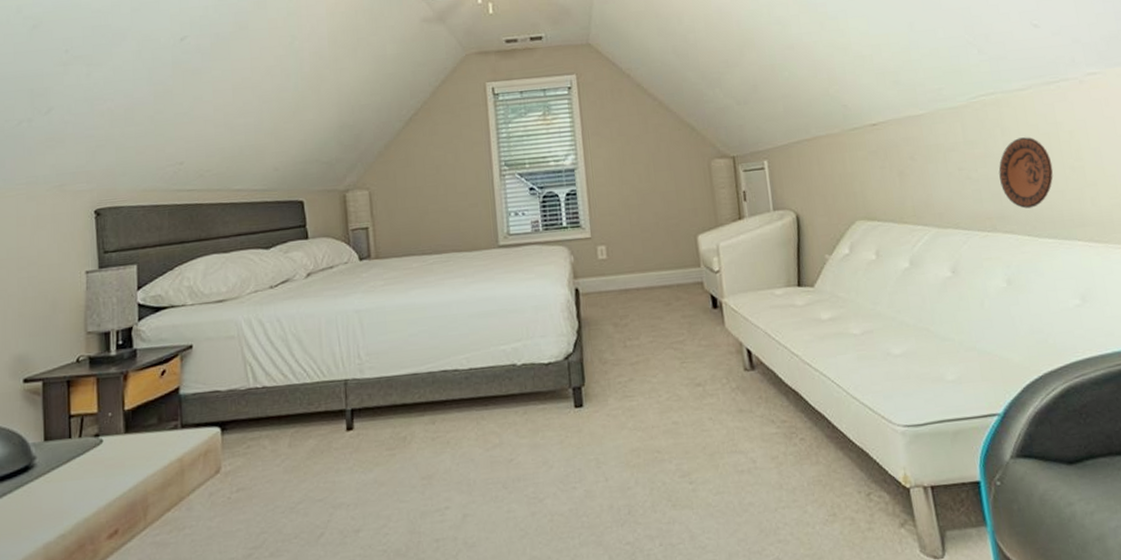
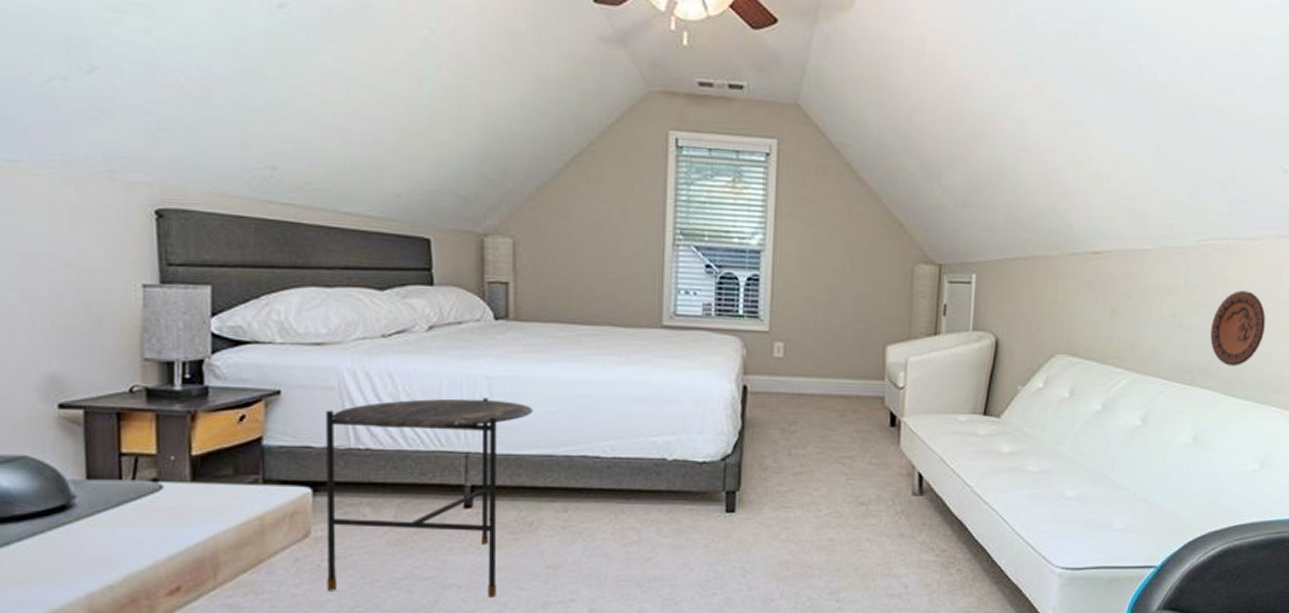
side table: none [229,329,398,521] -> present [326,398,533,598]

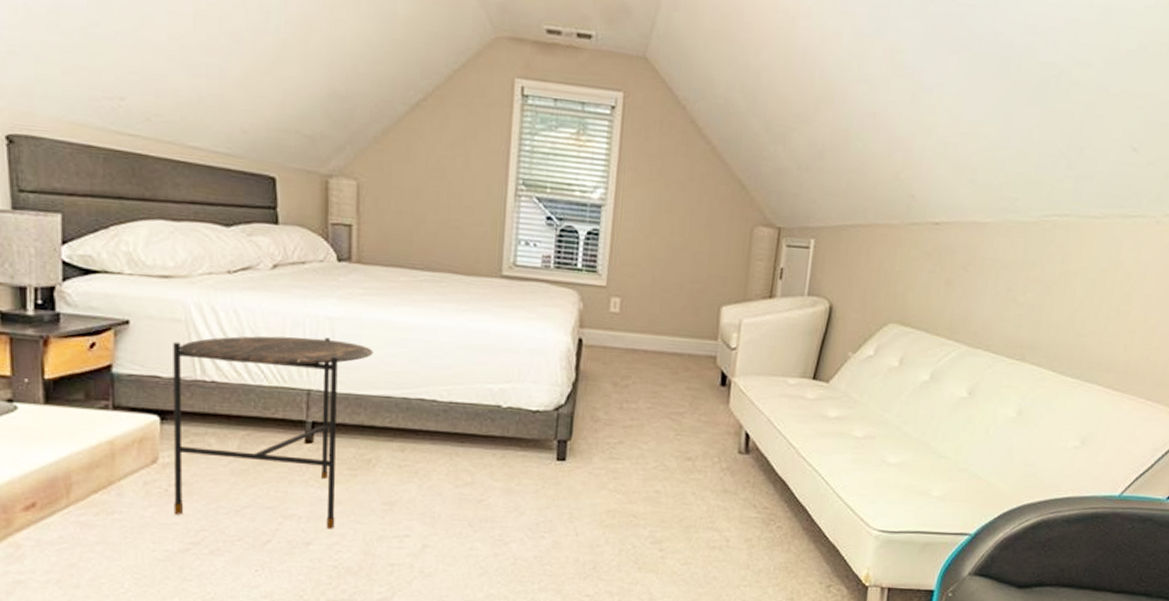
decorative plate: present [1210,291,1266,366] -> none [1043,269,1101,344]

